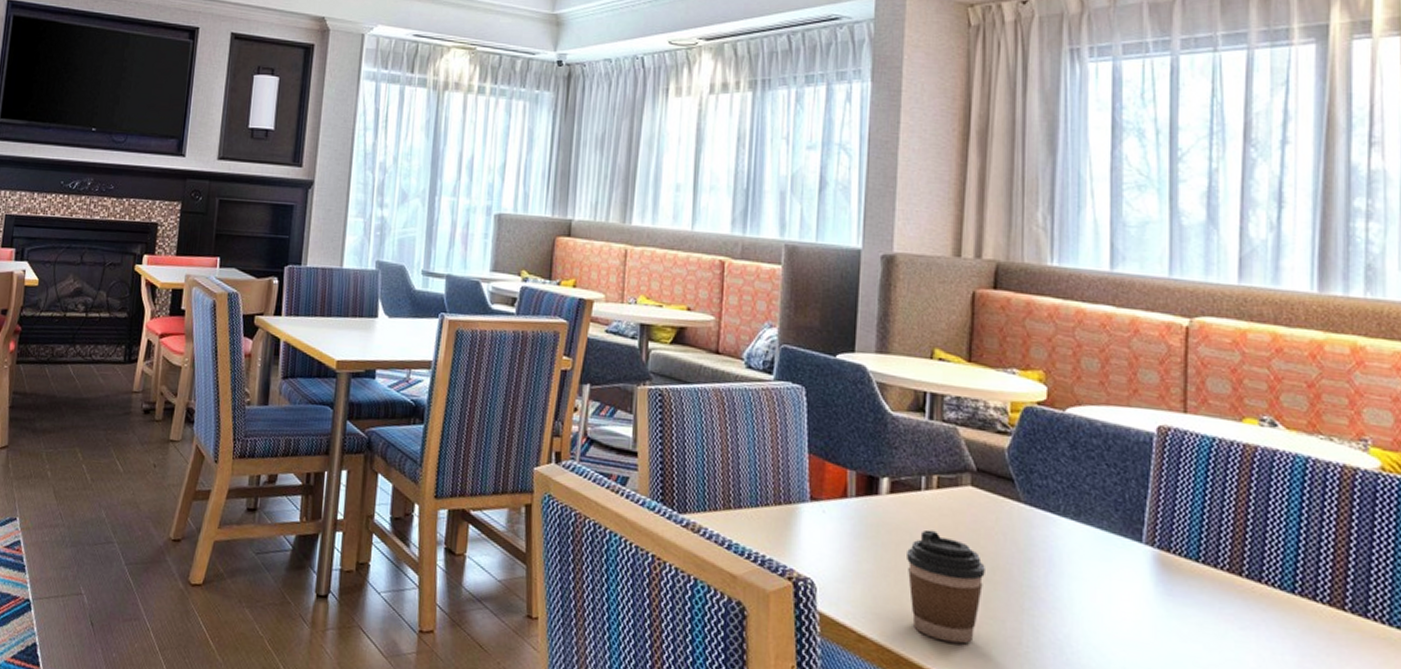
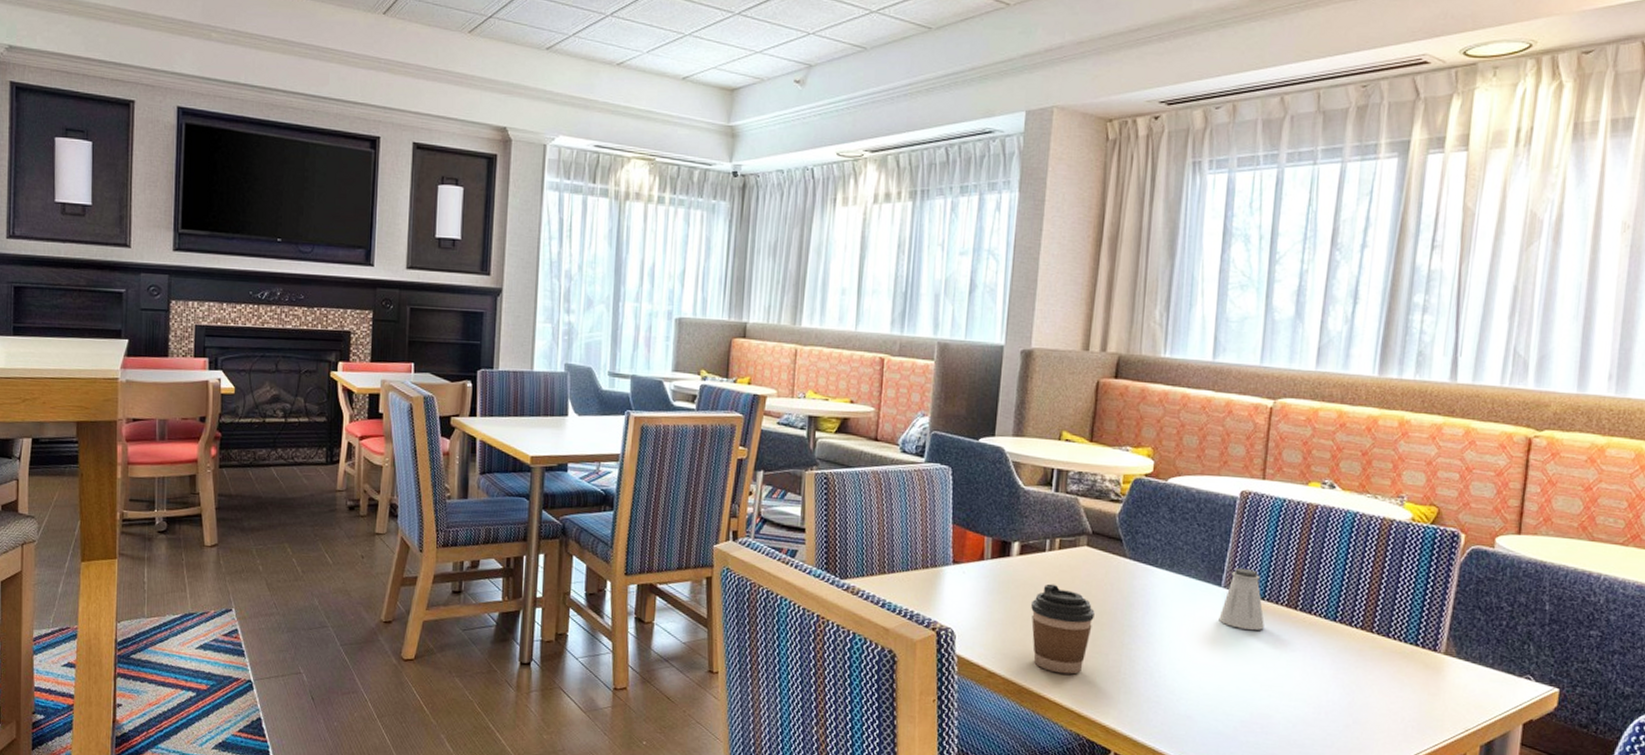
saltshaker: none [1142,520,1201,600] -> present [1218,567,1265,630]

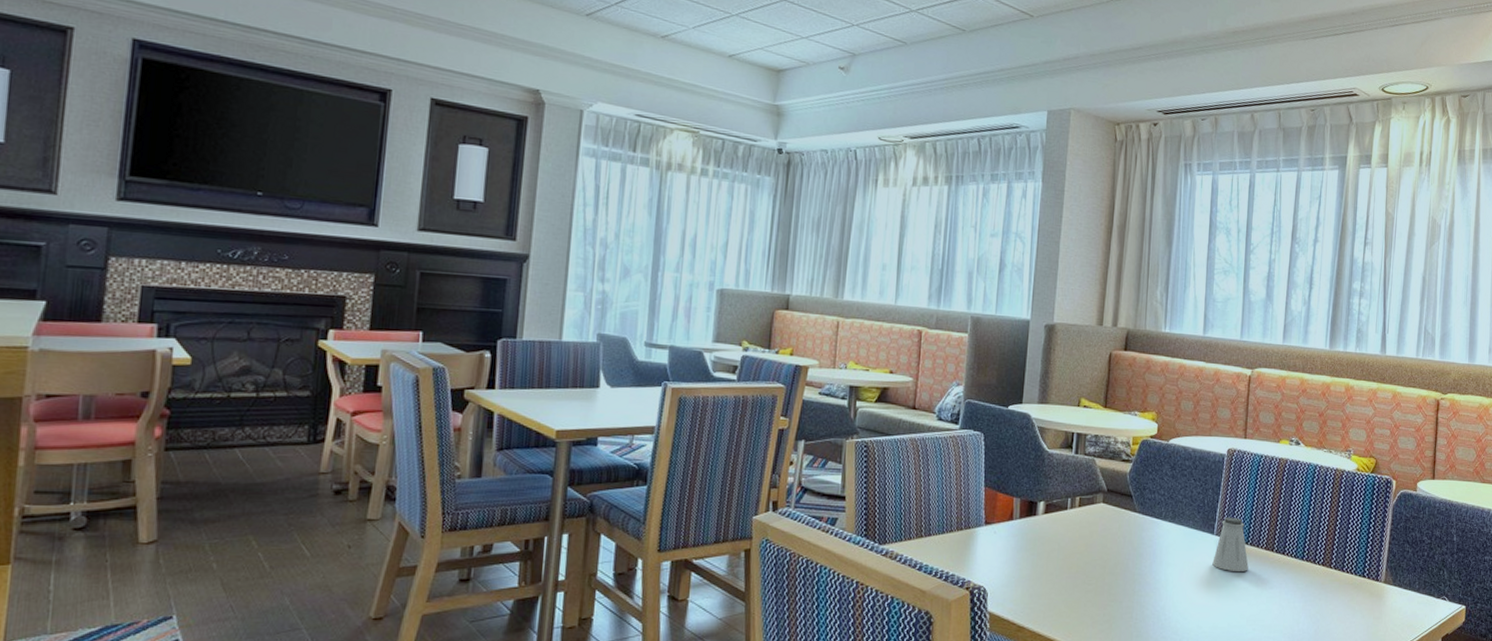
coffee cup: present [1031,583,1095,674] -> none [1055,539,1110,623]

